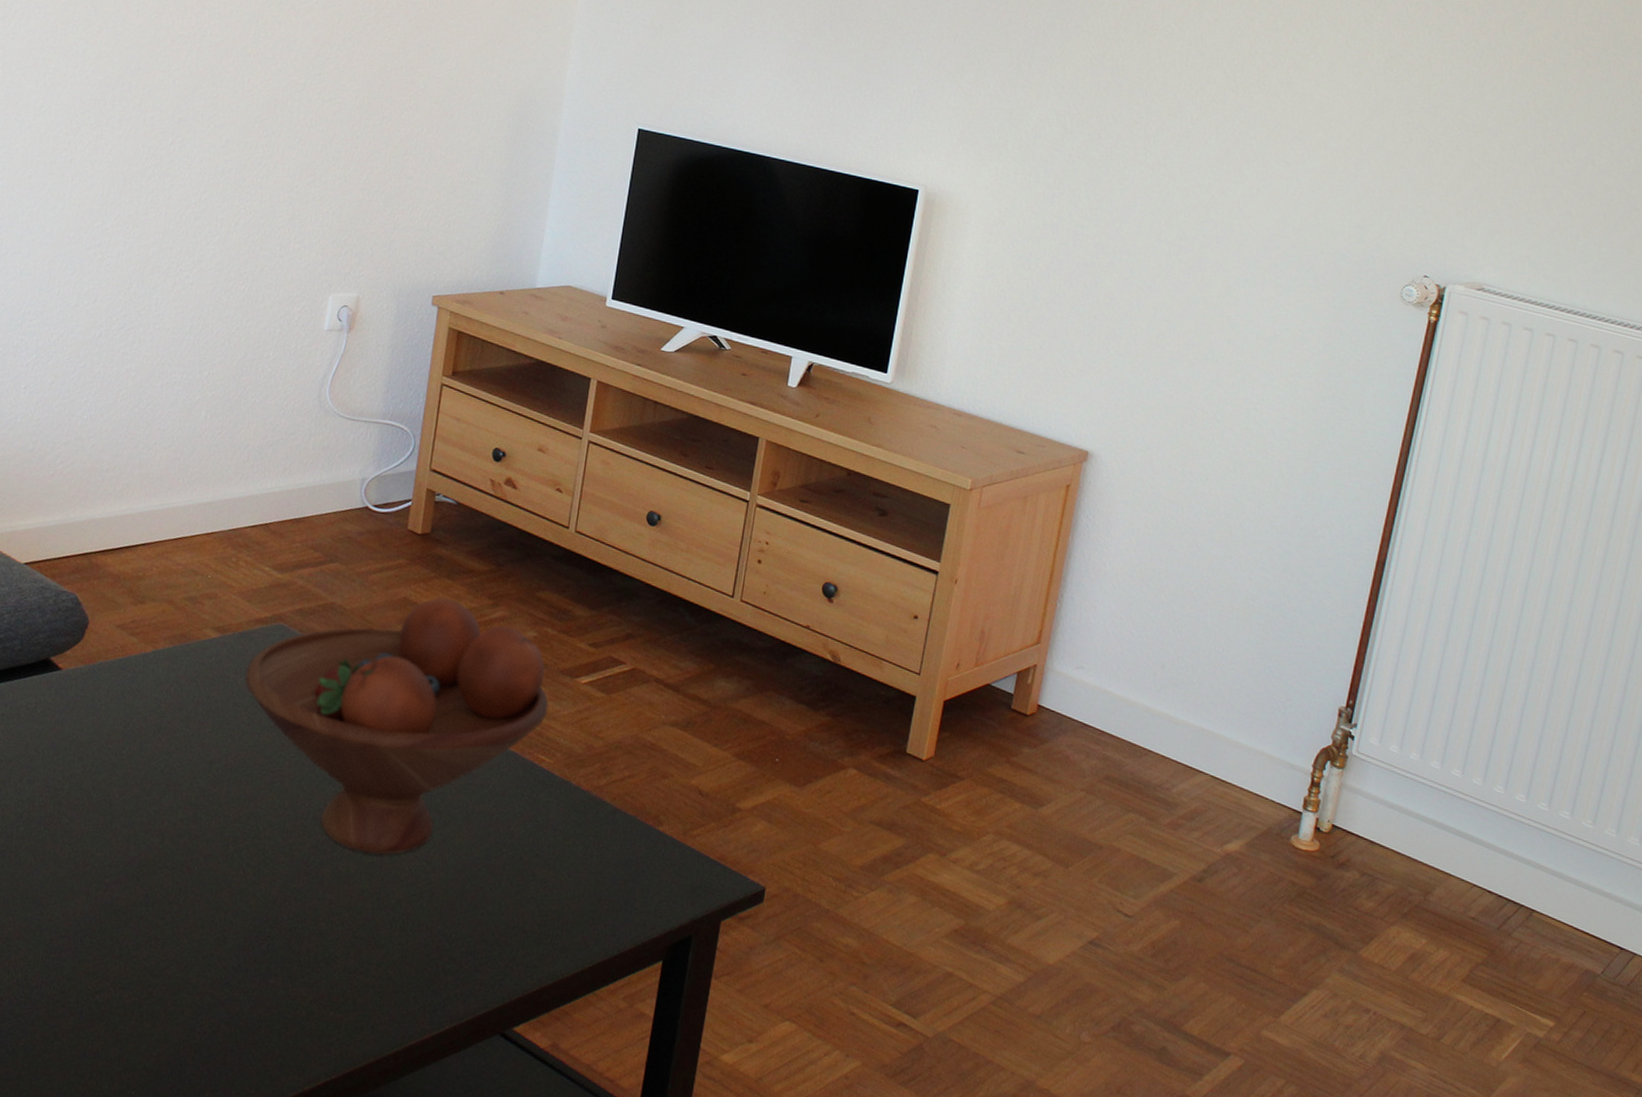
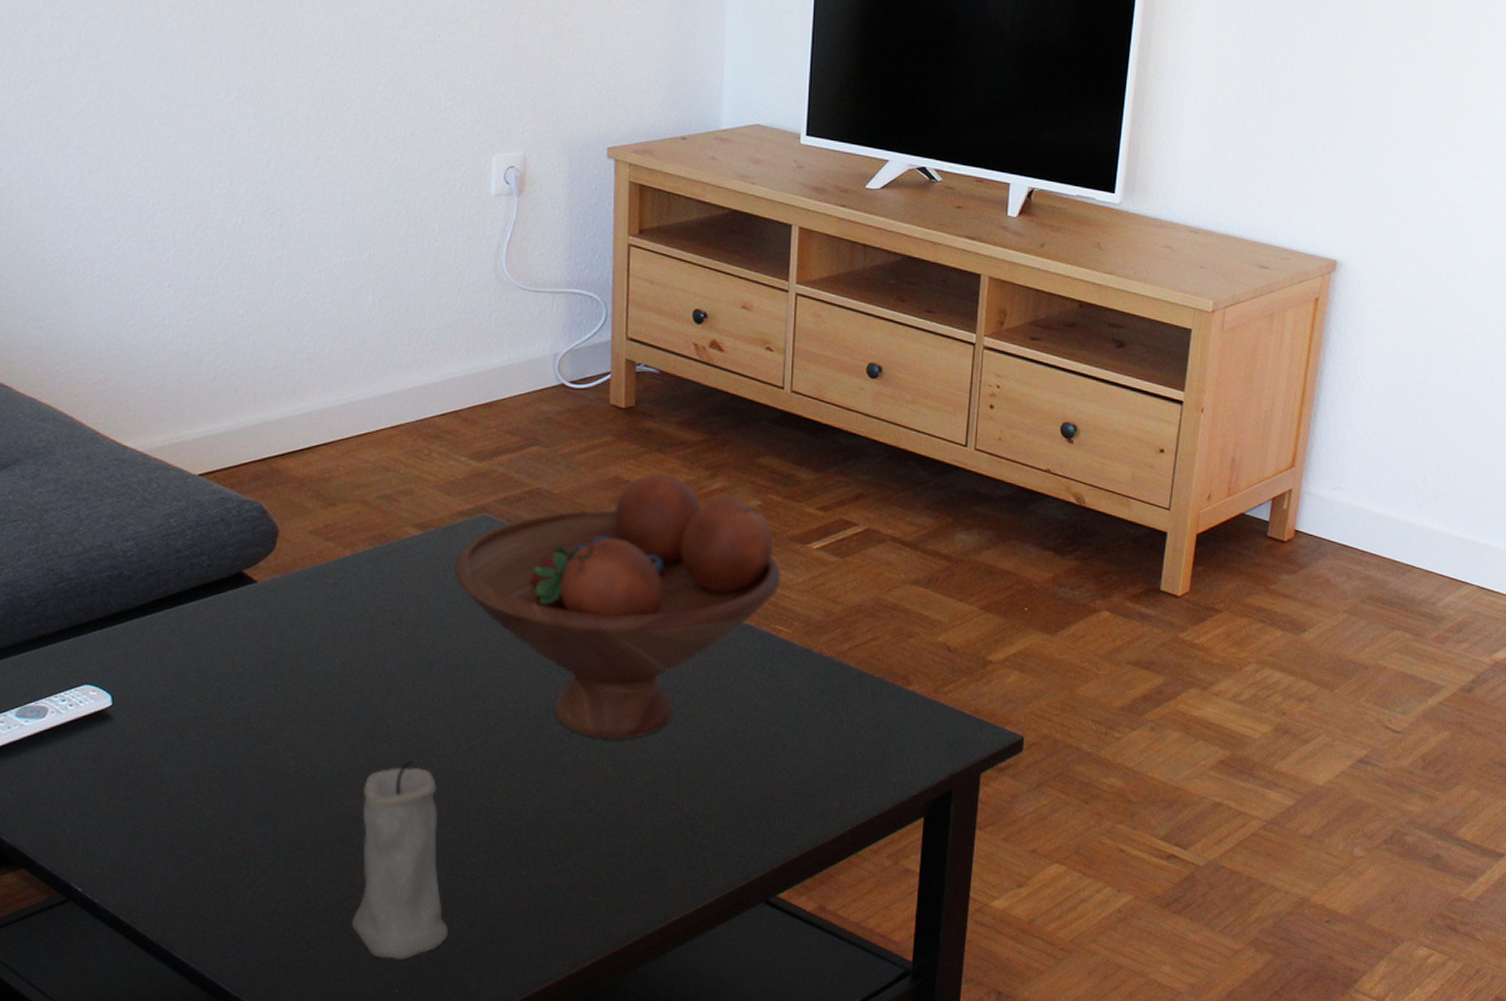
candle: none [99,858,201,1061] -> present [352,761,449,960]

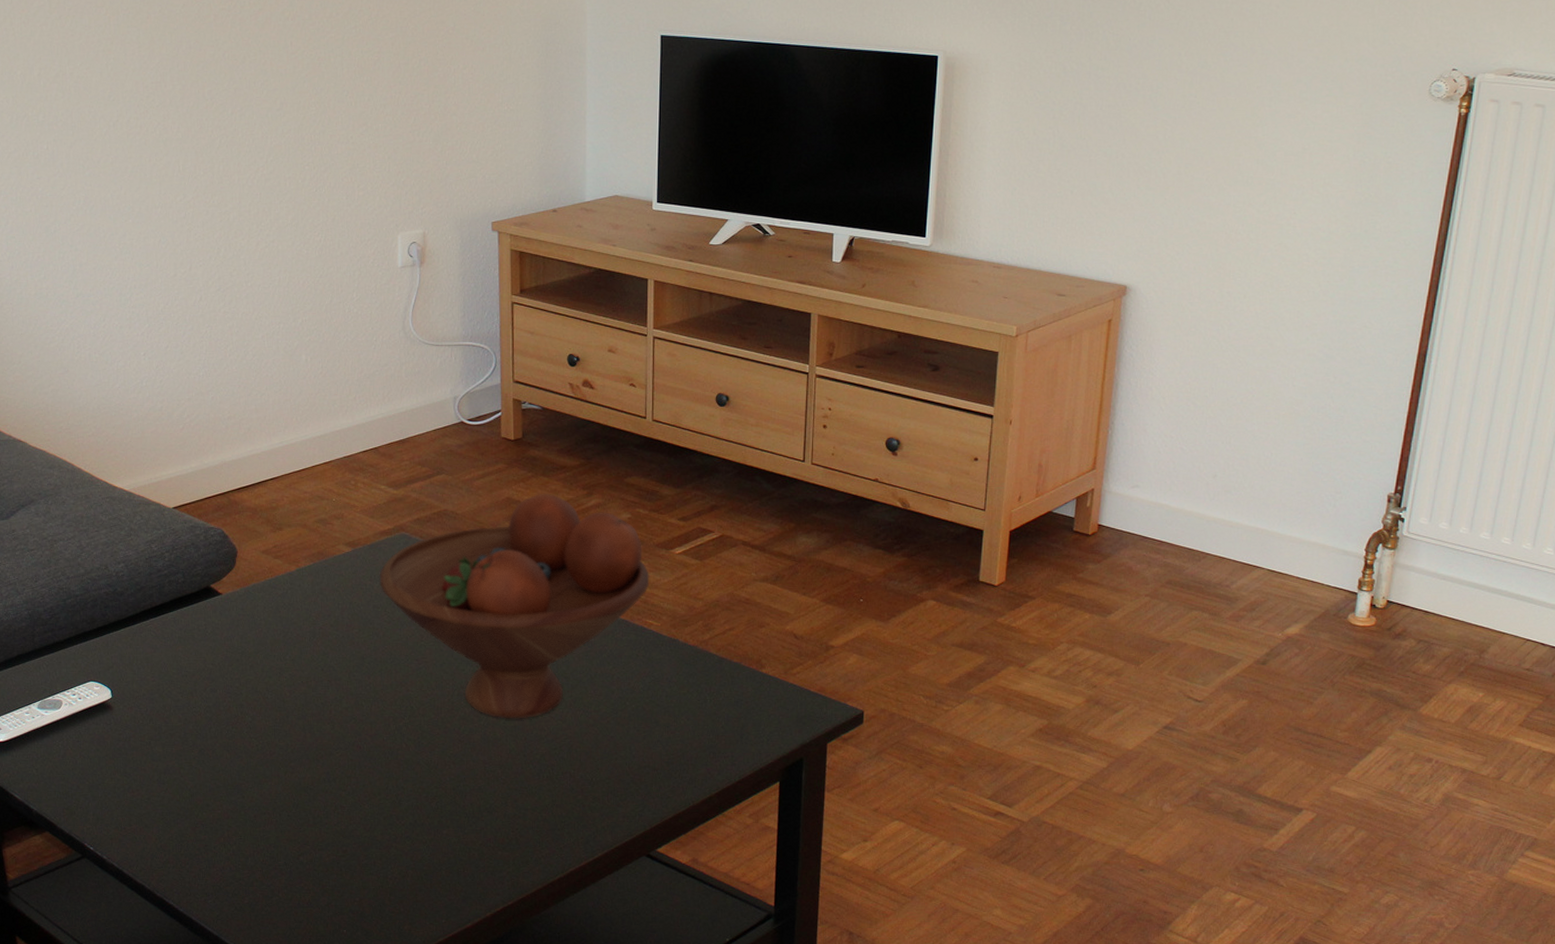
candle: present [352,761,449,960] -> none [307,740,386,906]

